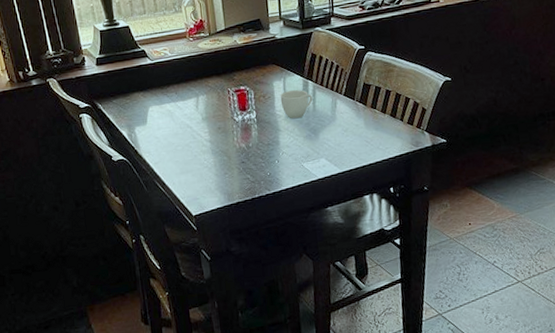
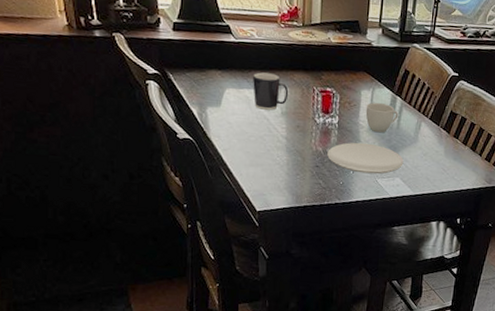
mug: none [171,84,206,120] -> present [252,72,289,110]
plate: none [250,130,326,161] -> present [327,142,404,174]

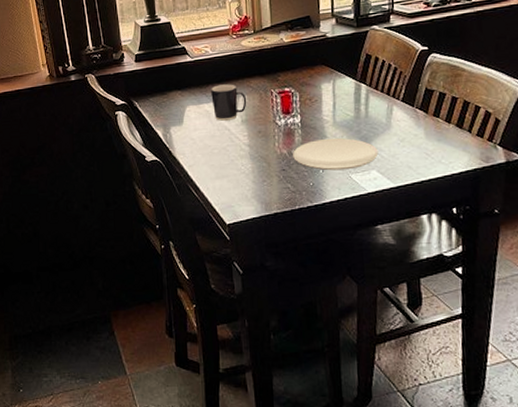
cup: present [365,102,398,133] -> none [328,93,365,125]

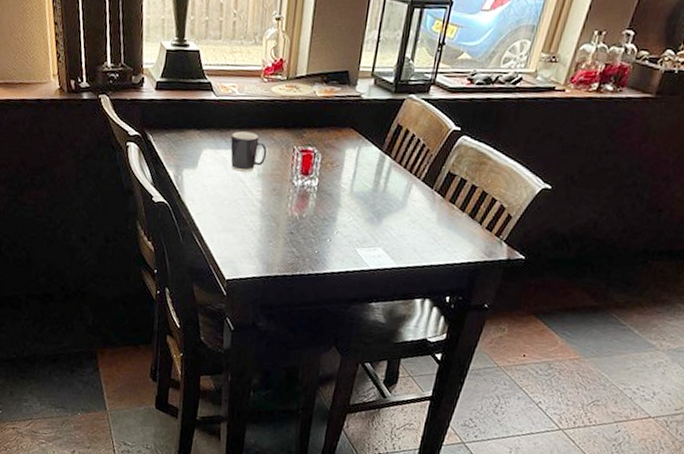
plate: present [293,137,379,171] -> none [303,207,389,243]

